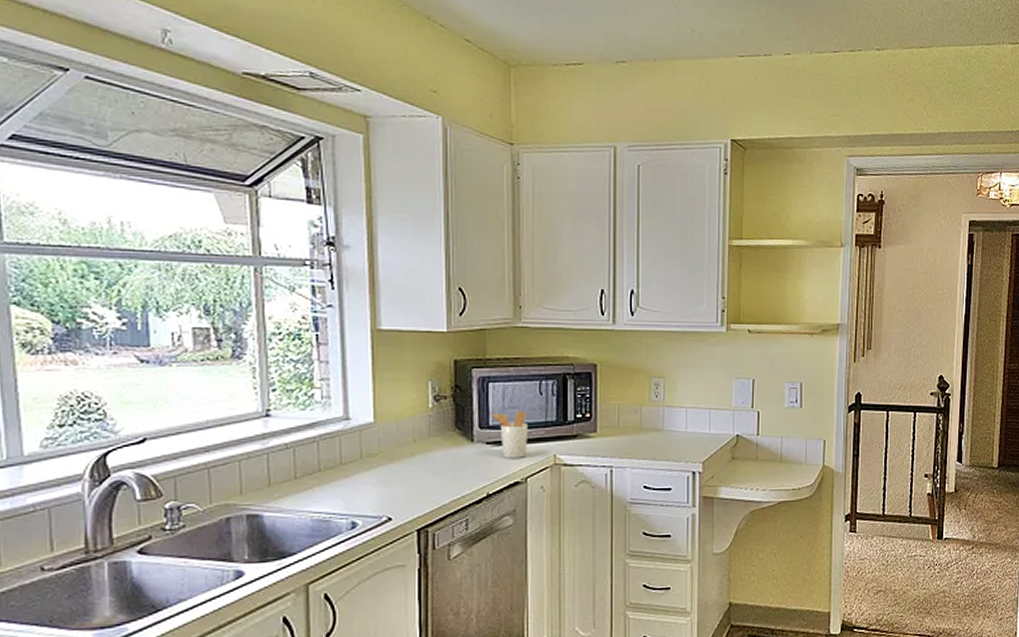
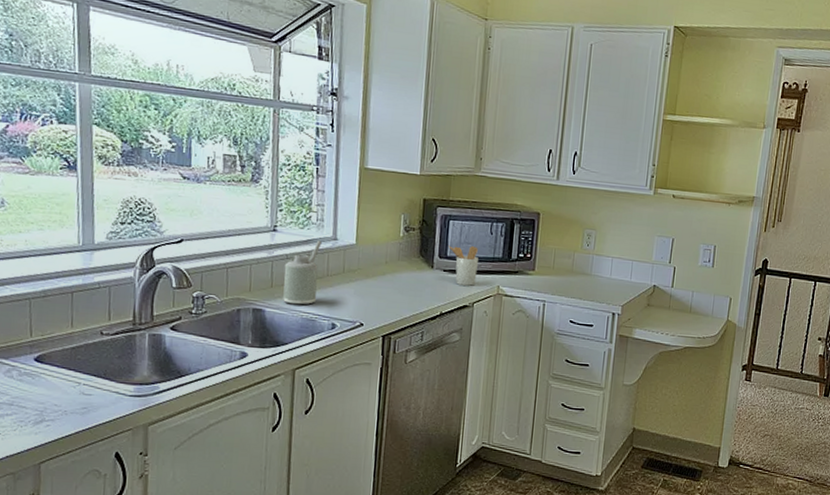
soap dispenser: none [284,422,330,505] -> present [283,240,322,305]

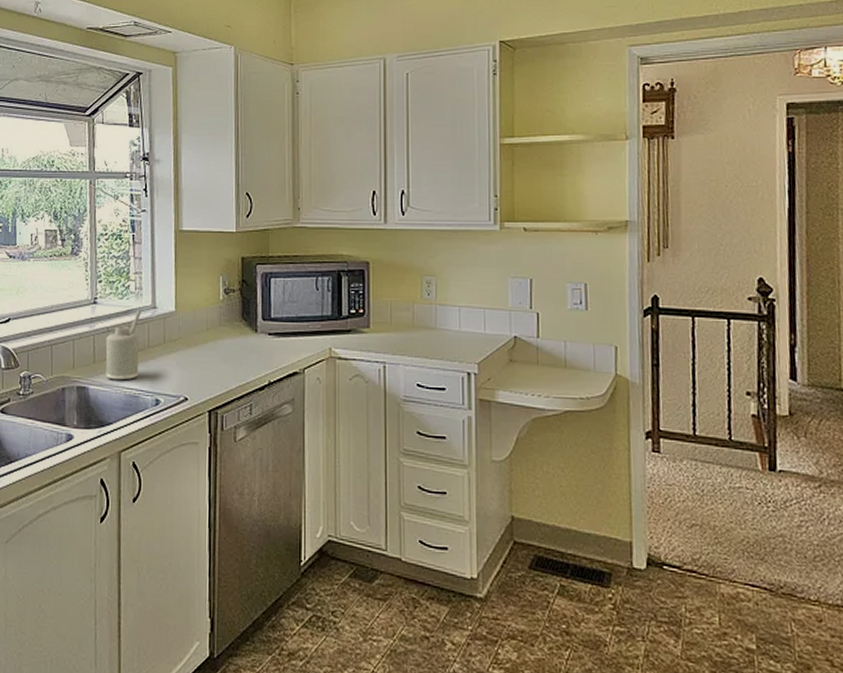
utensil holder: present [448,245,478,286] -> none [272,305,305,350]

